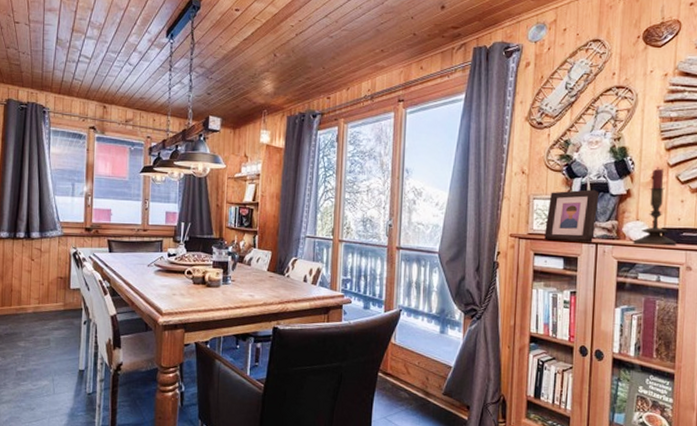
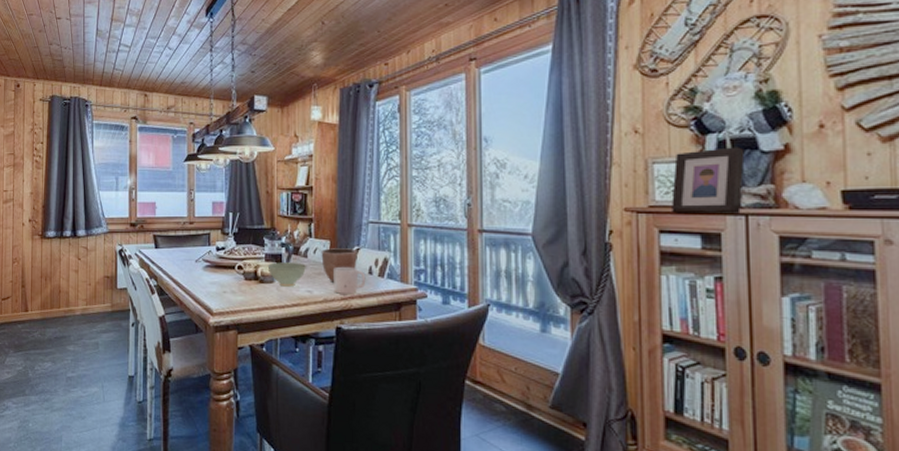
bowl: none [214,269,251,291] -> present [267,262,307,287]
decorative bowl: none [263,258,295,288] -> present [321,248,357,283]
mug: none [272,274,301,299] -> present [333,266,366,294]
candle: present [633,167,677,246] -> none [800,112,867,213]

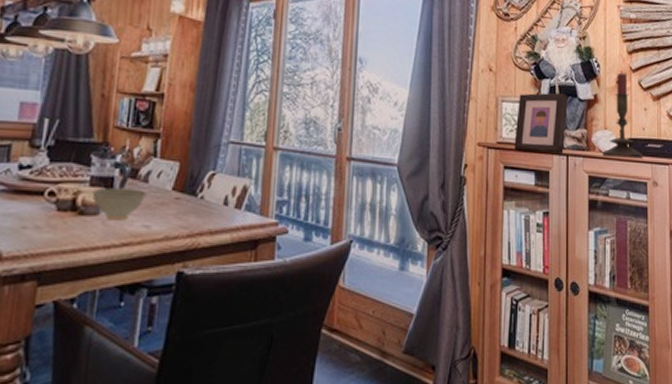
decorative bowl: present [321,248,357,283] -> none [166,171,212,215]
mug: present [333,266,366,294] -> none [178,195,220,230]
candle: none [800,112,867,213] -> present [602,71,643,159]

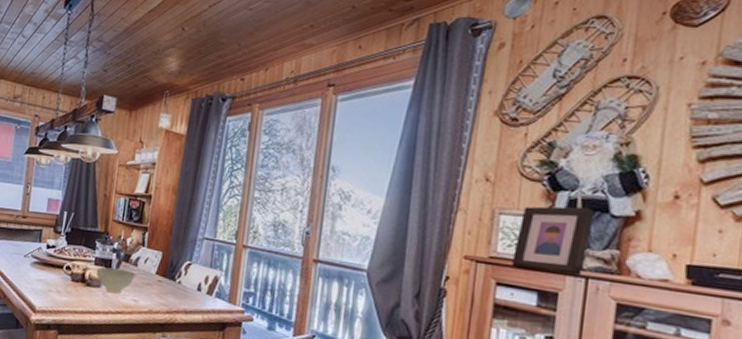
candle: present [602,71,643,159] -> none [641,183,710,291]

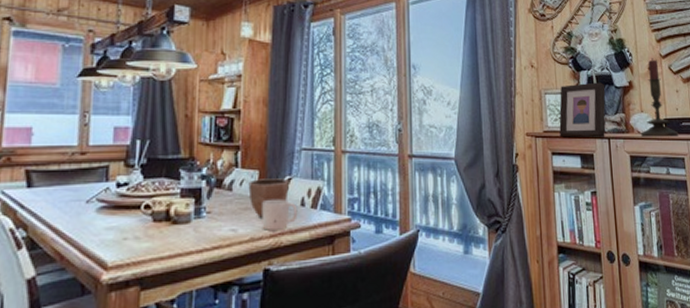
bowl: present [96,267,136,294] -> none [183,197,232,227]
decorative bowl: none [151,259,189,295] -> present [248,178,289,218]
mug: none [160,279,194,309] -> present [262,198,298,231]
candle: none [641,183,710,291] -> present [641,58,679,137]

